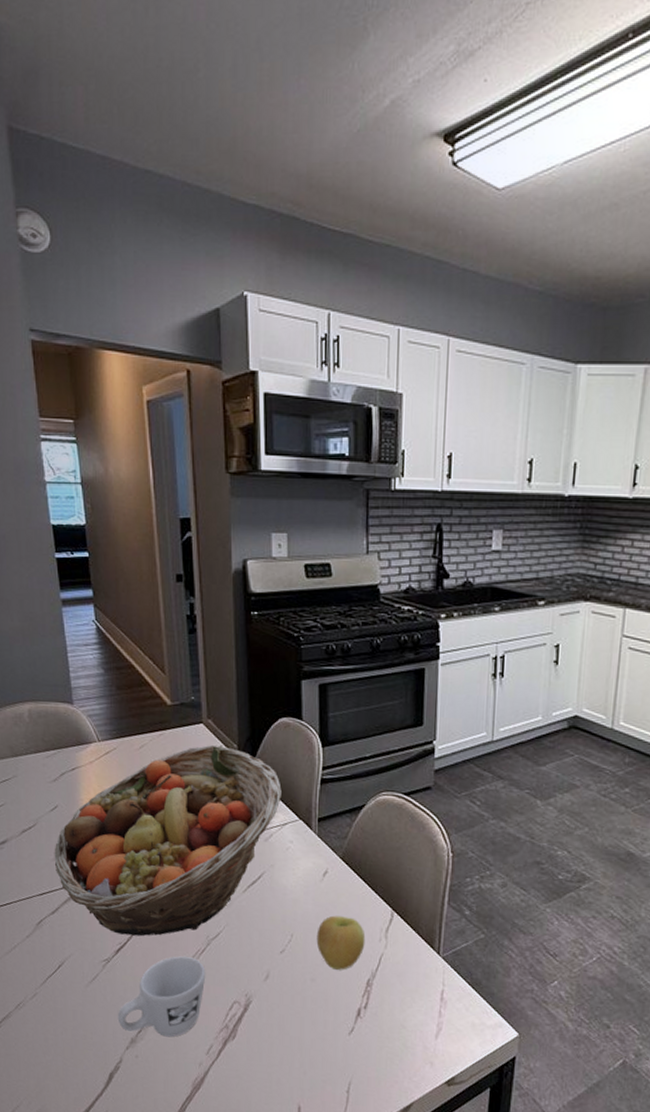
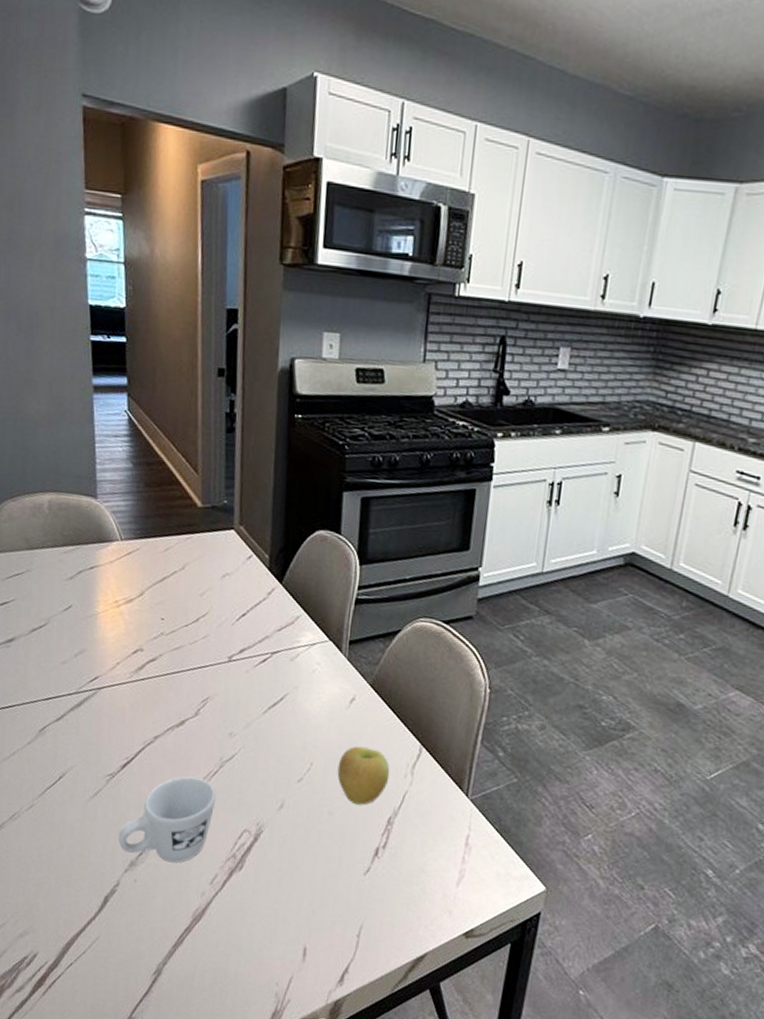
fruit basket: present [54,745,282,937] -> none [64,553,313,753]

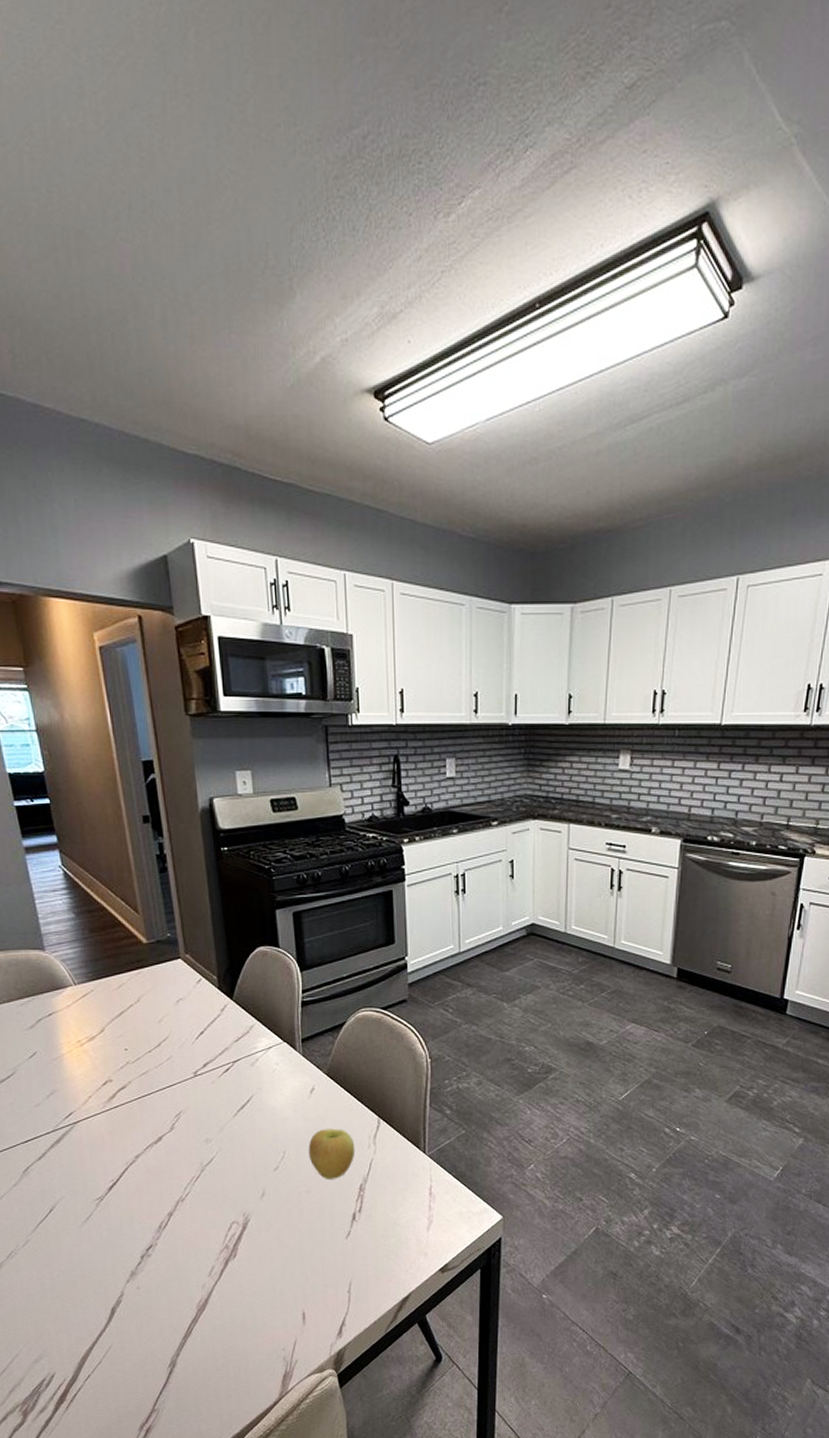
mug: present [118,776,217,863] -> none [115,1185,203,1265]

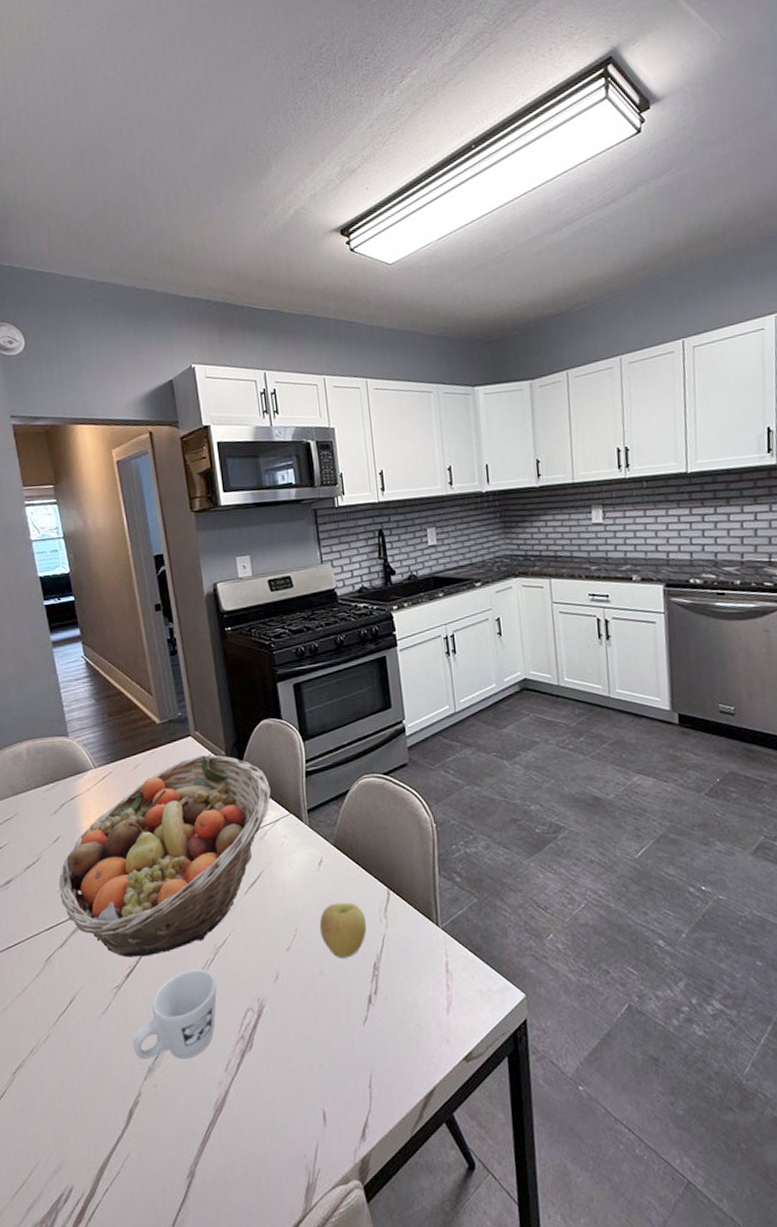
fruit basket: none [36,979,264,1172] -> present [59,755,271,958]
mug: none [115,1185,203,1265] -> present [132,970,217,1060]

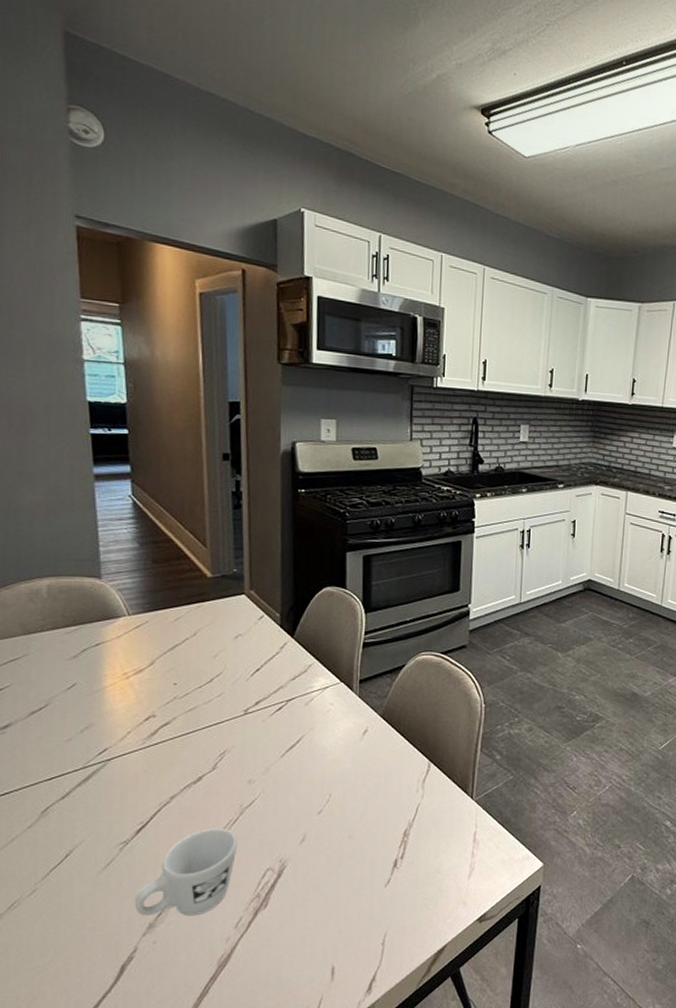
fruit basket: present [59,755,271,958] -> none [68,615,324,813]
apple: present [319,902,367,958] -> none [355,772,403,824]

